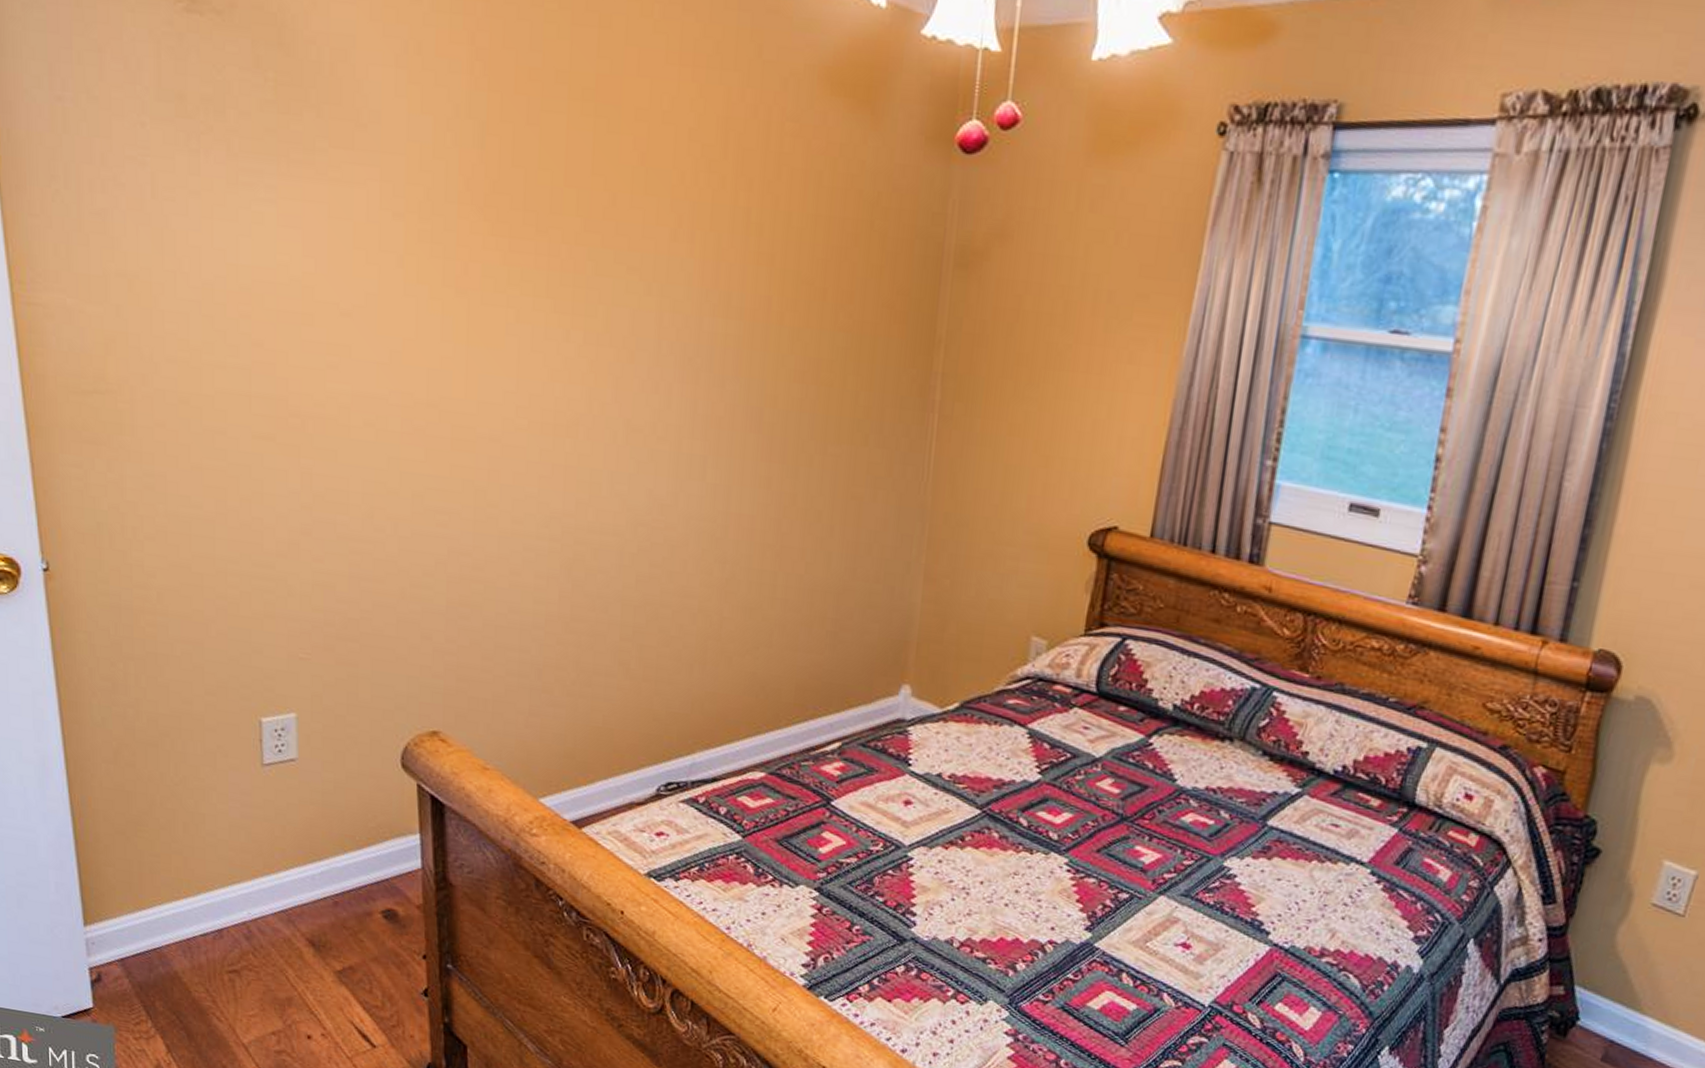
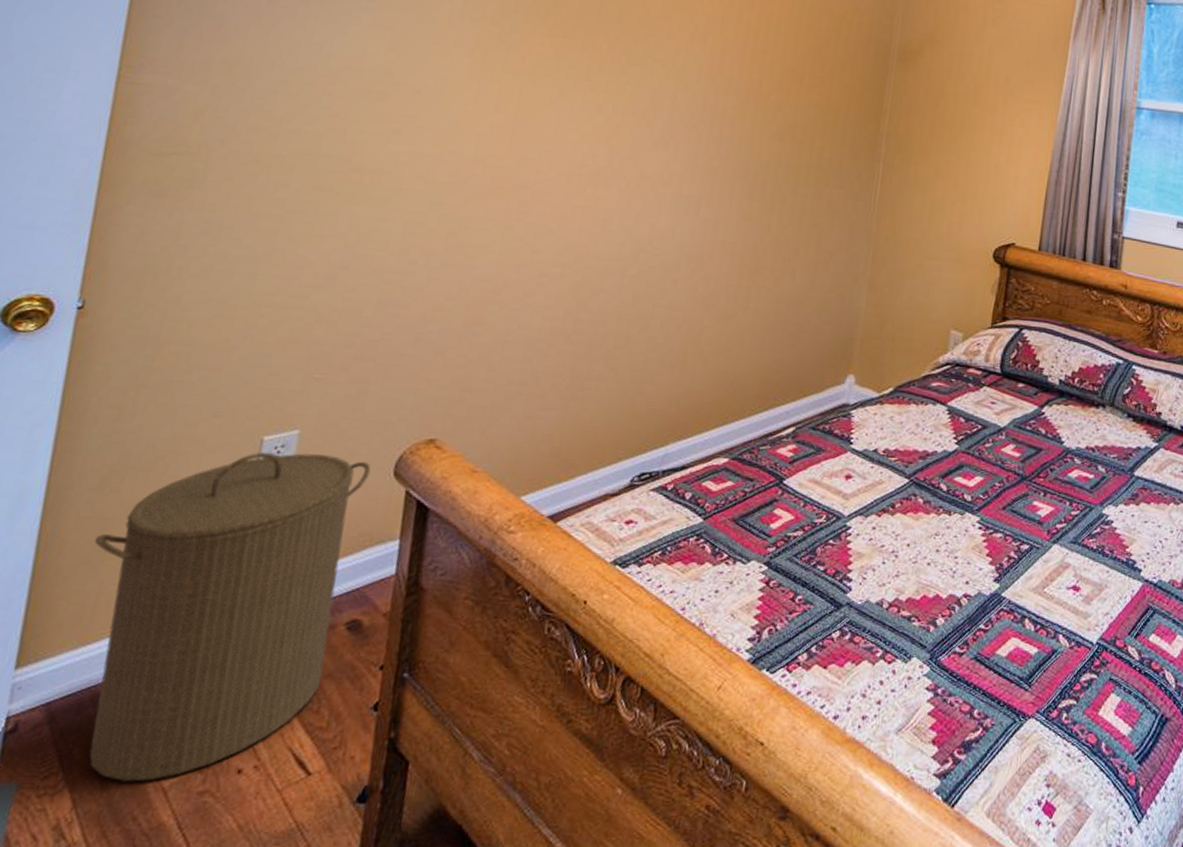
laundry hamper: none [123,733,377,1037] -> present [89,451,371,782]

